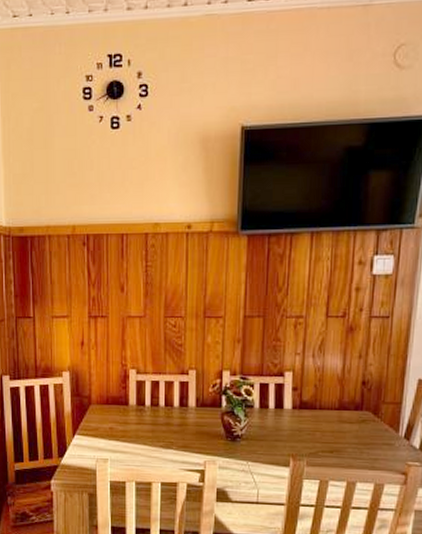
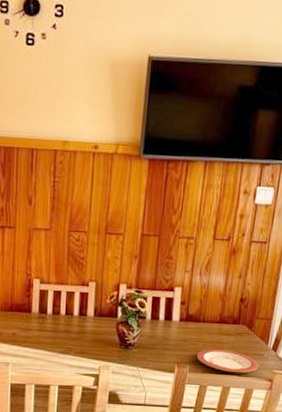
plate: none [314,439,389,466] -> present [196,349,259,373]

